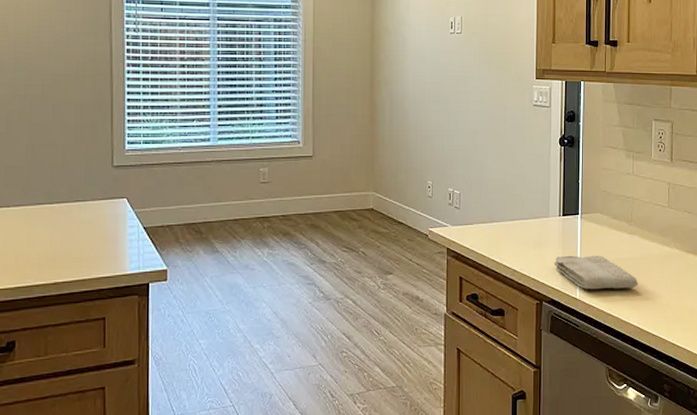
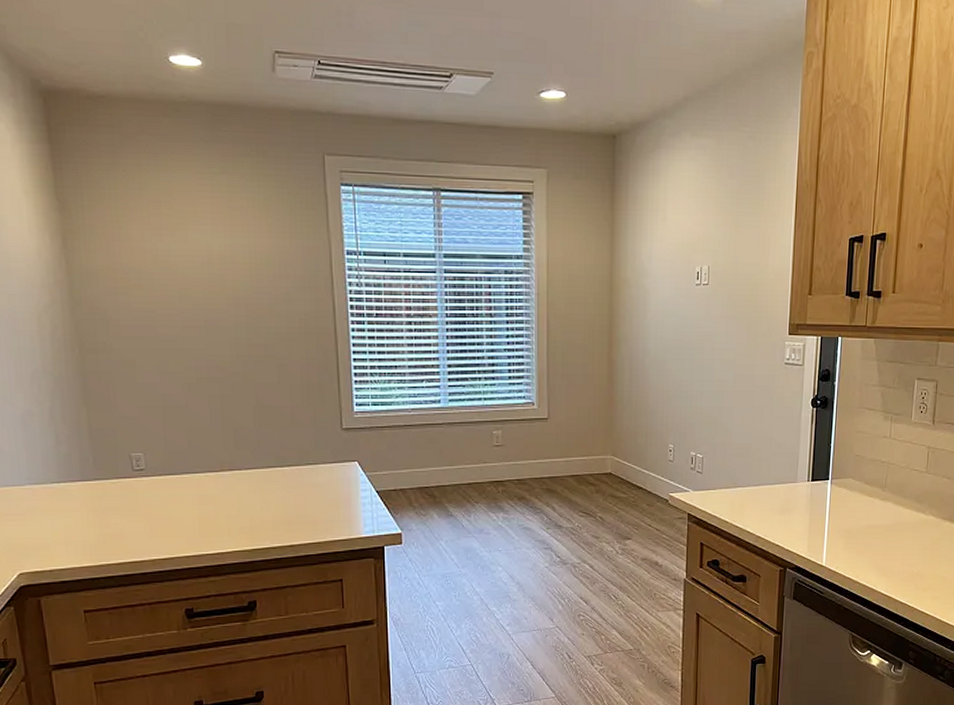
washcloth: present [554,255,638,290] -> none [800,521,889,557]

